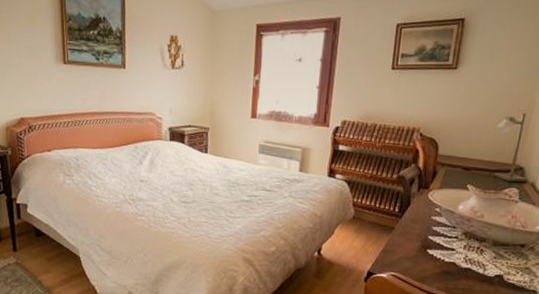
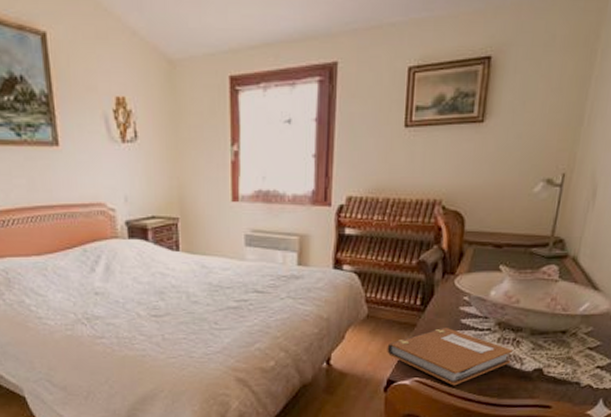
notebook: none [368,232,477,283] -> present [387,326,512,386]

